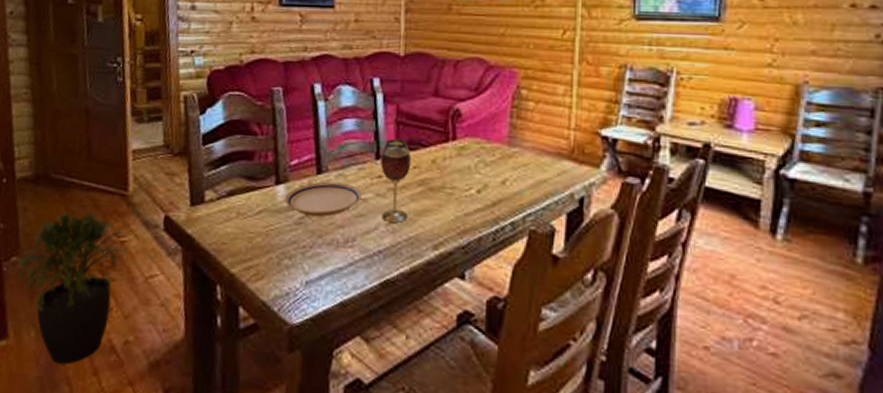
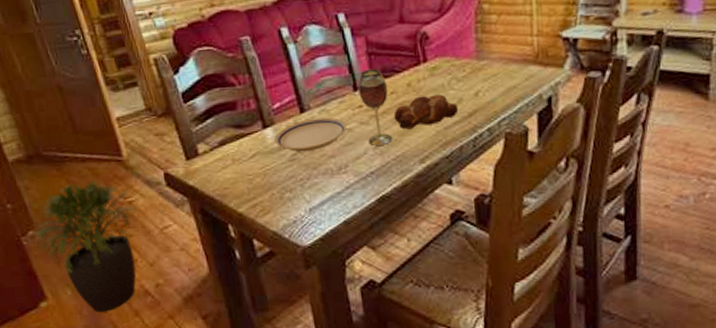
bread loaf: none [412,175,483,210] -> present [393,94,459,130]

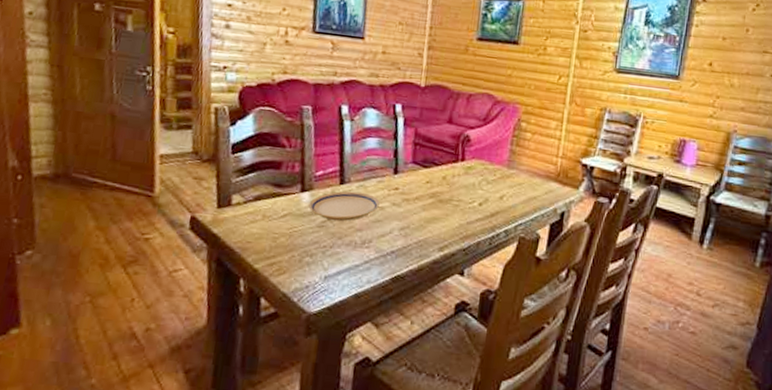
potted plant: present [33,180,139,313] -> none [27,208,155,351]
wineglass: present [358,68,393,146] -> none [396,157,426,228]
bread loaf: present [393,94,459,130] -> none [424,190,484,218]

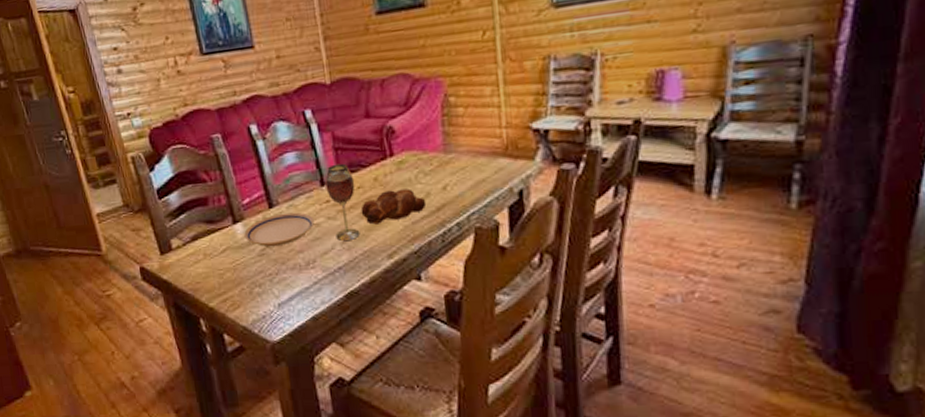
wineglass: none [396,157,426,228] -> present [325,163,360,241]
bread loaf: none [424,190,484,218] -> present [360,188,427,225]

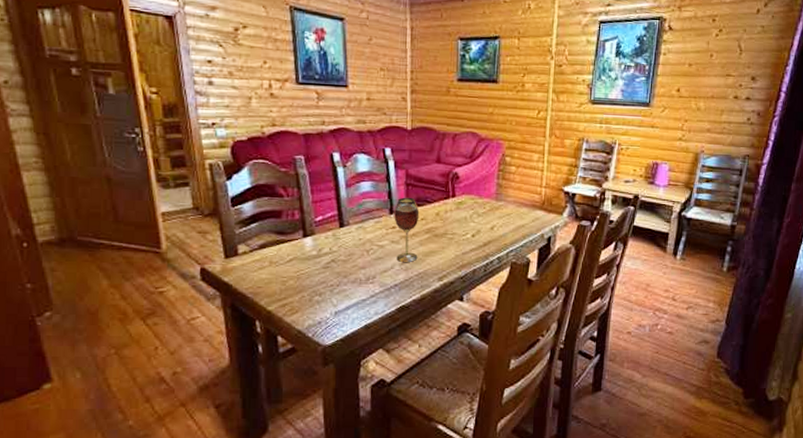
plate: present [244,212,314,247] -> none [312,233,379,262]
bread loaf: present [360,188,427,225] -> none [421,225,476,252]

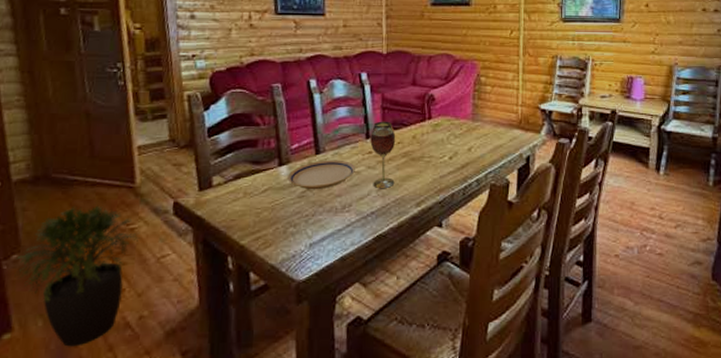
potted plant: none [49,268,169,397] -> present [14,205,140,347]
plate: none [312,233,379,262] -> present [288,160,355,190]

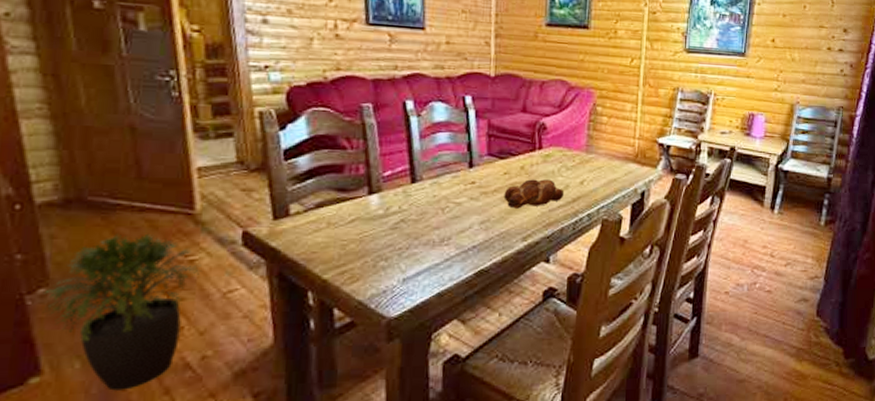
plate: present [288,160,355,190] -> none [378,189,456,221]
wineglass: present [370,121,396,188] -> none [473,149,503,221]
bread loaf: none [398,147,454,176] -> present [503,179,565,209]

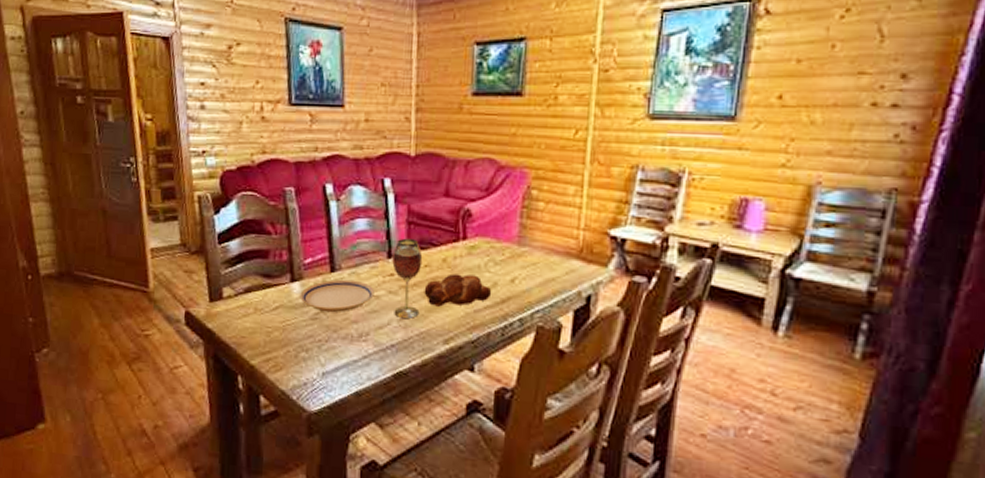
potted plant: present [42,233,202,391] -> none [45,305,154,446]
plate: none [378,189,456,221] -> present [300,279,374,313]
wineglass: none [473,149,503,221] -> present [392,238,423,318]

